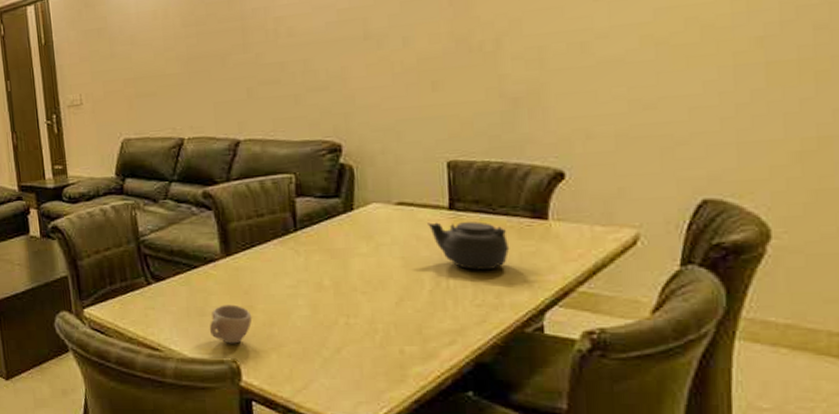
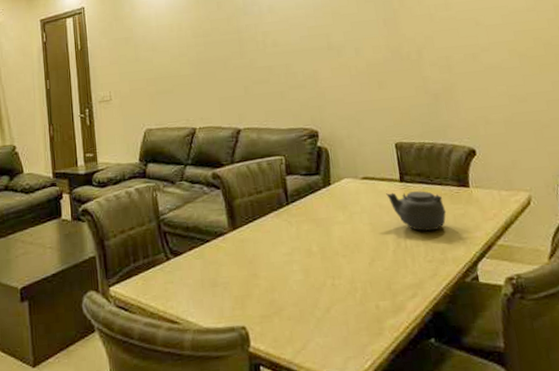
cup: present [209,304,252,344] -> none [221,274,257,312]

